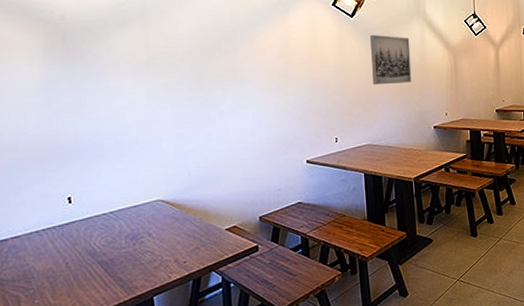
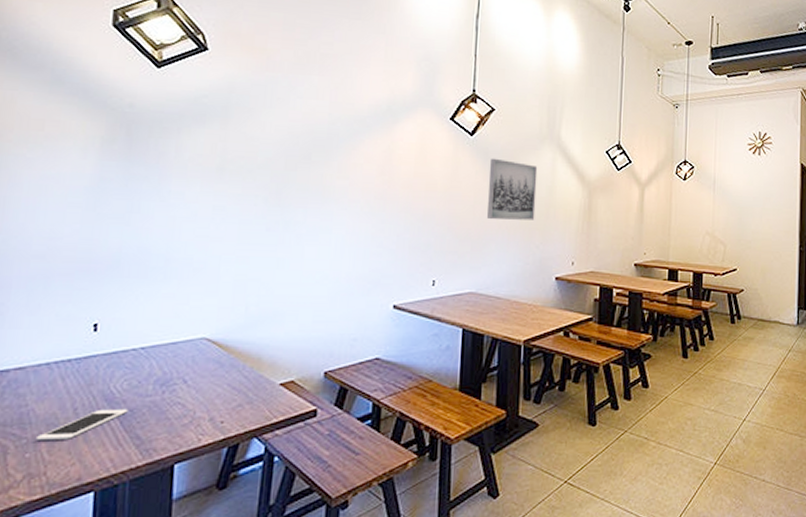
cell phone: none [41,259,109,289] -> present [36,408,128,440]

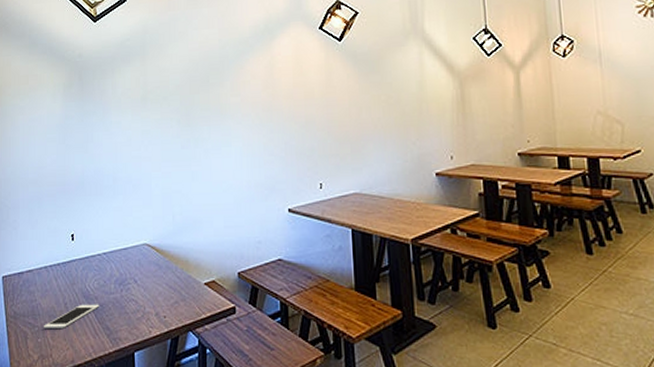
wall art: present [486,158,538,220] -> none [359,59,409,121]

